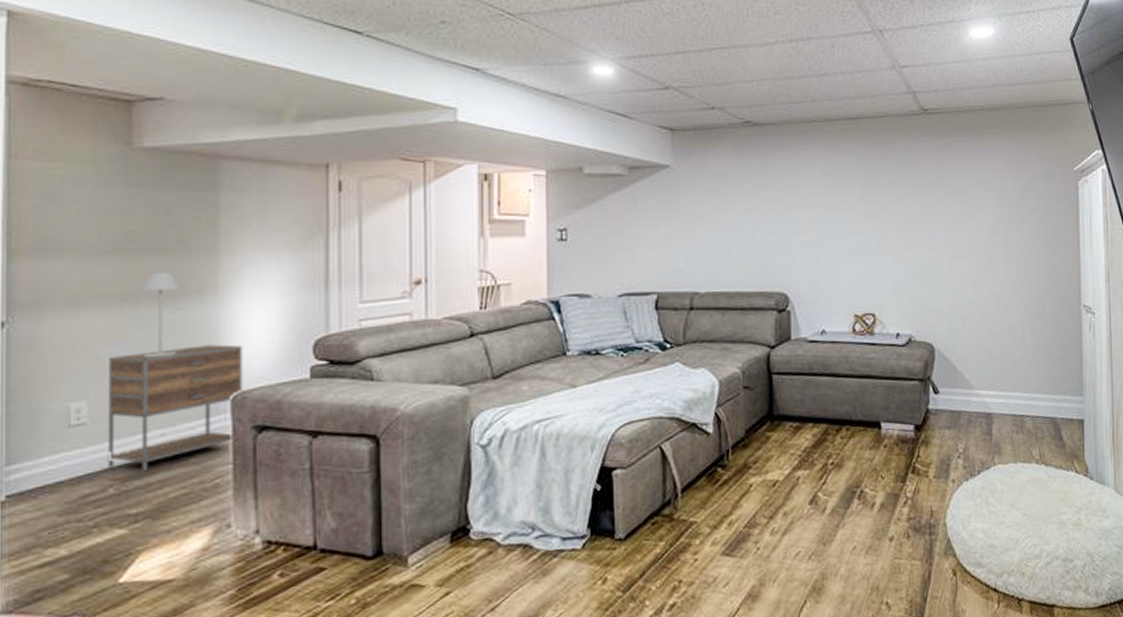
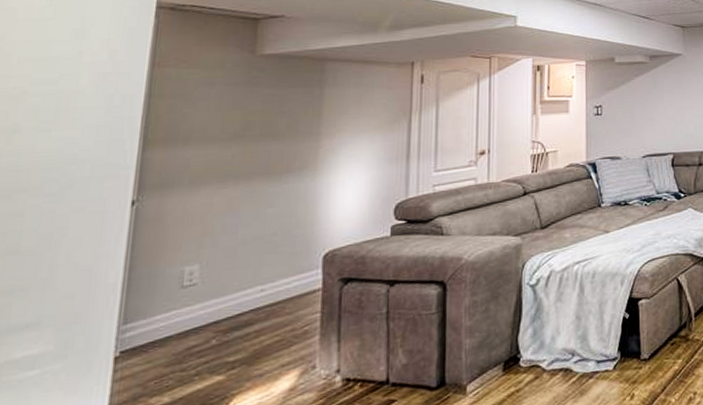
nightstand: present [107,344,243,472] -> none [212,211,336,324]
table lamp: present [141,272,180,358] -> none [251,153,286,226]

